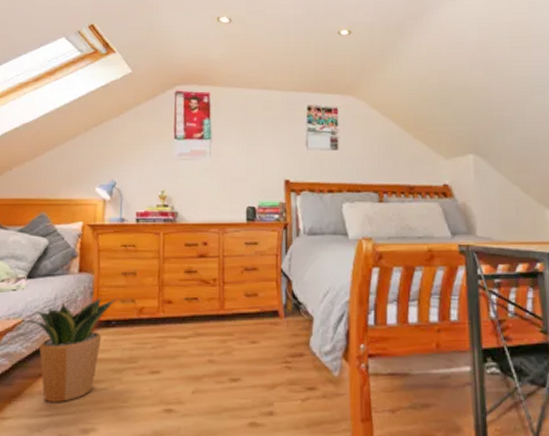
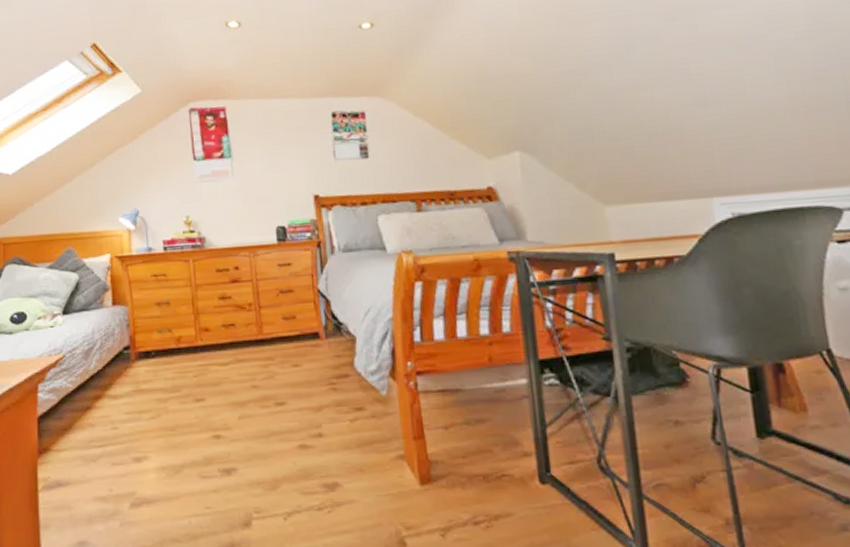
potted plant: present [22,298,118,403] -> none [64,328,155,435]

